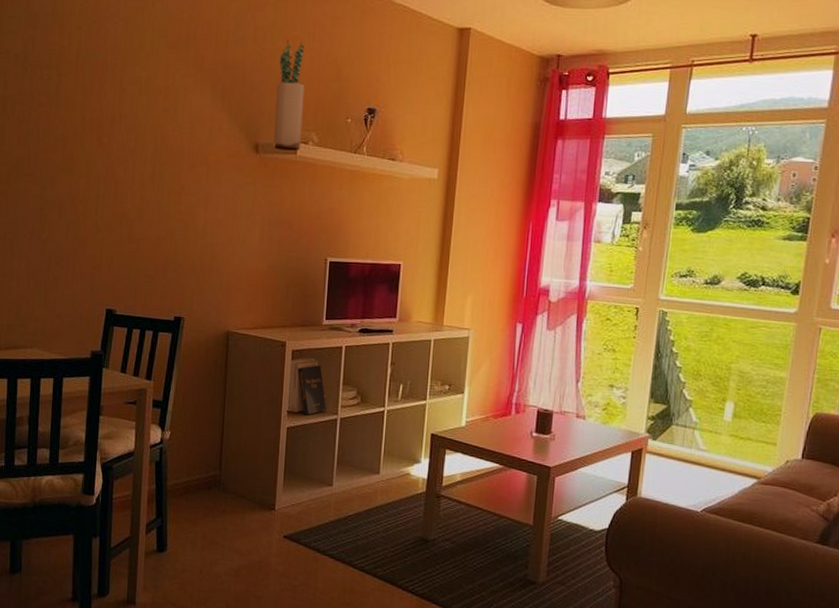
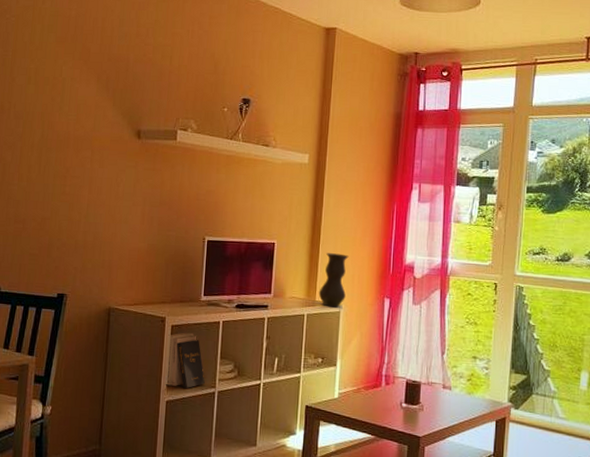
vase: present [273,39,305,151] -> none [154,36,184,137]
vase: none [446,275,480,333] -> present [318,253,349,308]

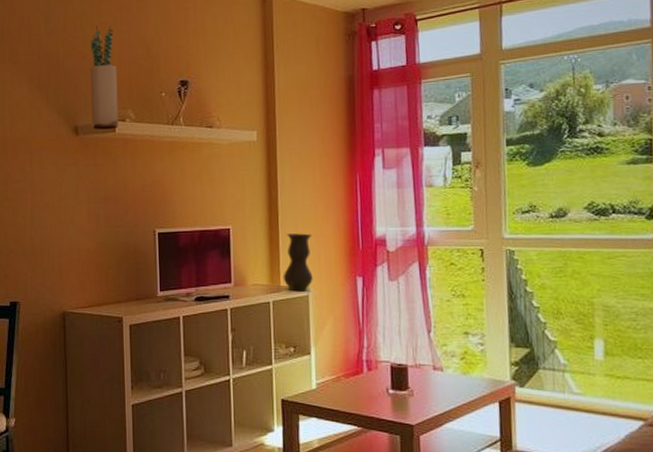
vase: none [154,36,184,137] -> present [90,25,119,130]
books: present [165,332,205,389] -> none [127,331,170,391]

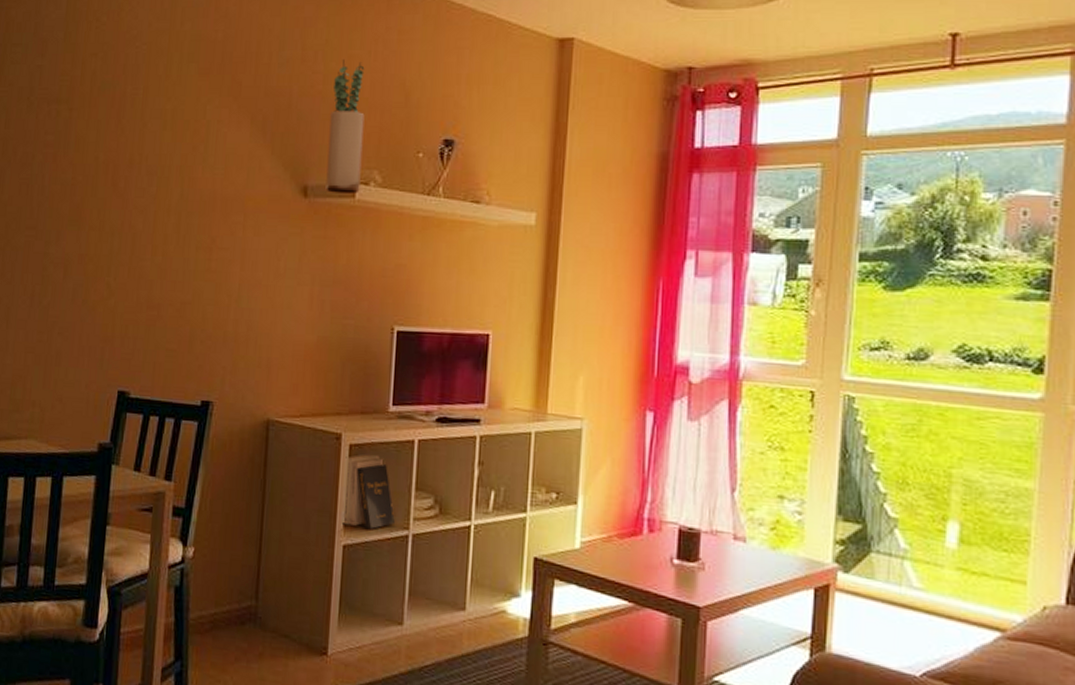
books: none [127,331,170,391] -> present [341,454,395,530]
vase: present [283,233,313,292] -> none [551,348,594,424]

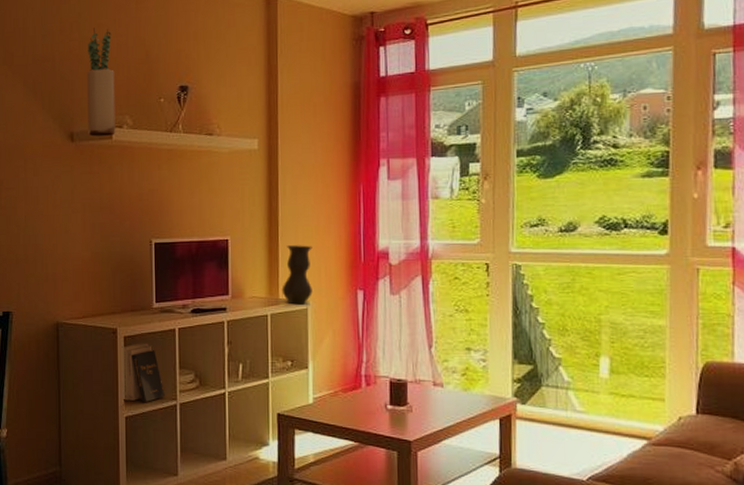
vase: none [551,348,594,424] -> present [281,245,312,305]

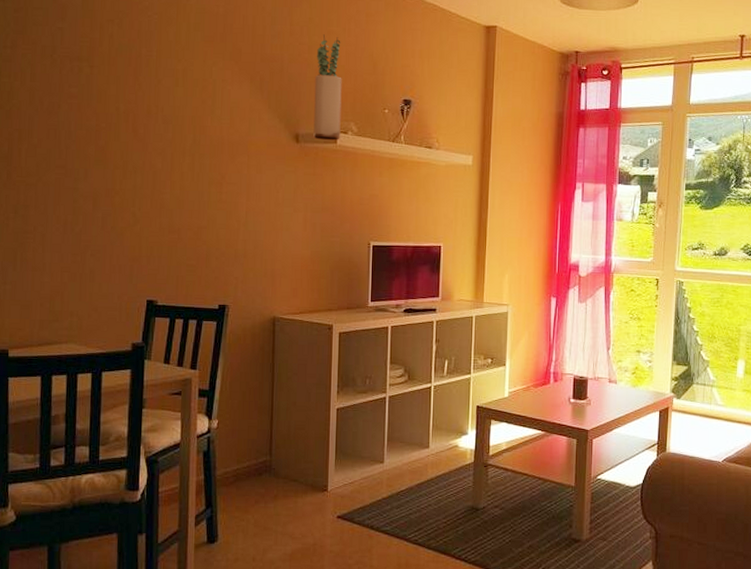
books: present [122,343,165,403] -> none [335,339,375,396]
vase: present [281,245,312,305] -> none [486,254,515,308]

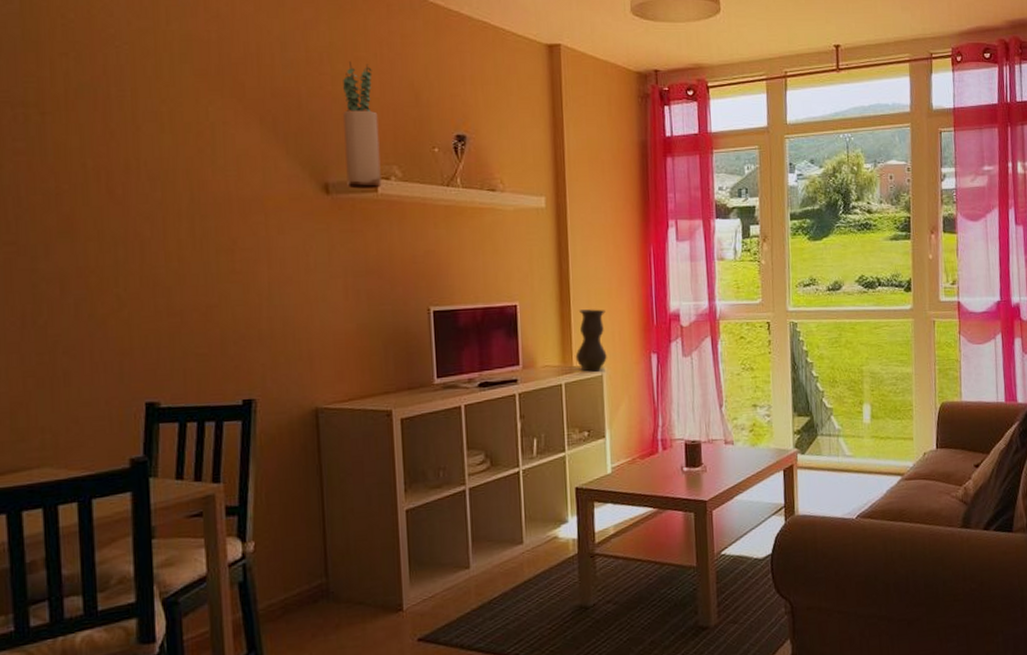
vase: none [486,254,515,308] -> present [575,309,607,372]

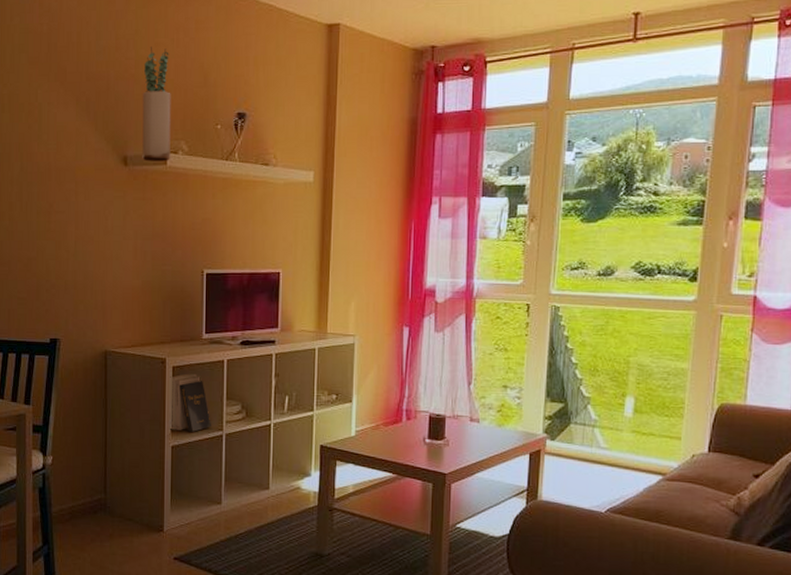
books: none [398,424,452,492] -> present [169,373,211,433]
vase: present [575,309,607,372] -> none [330,280,362,339]

